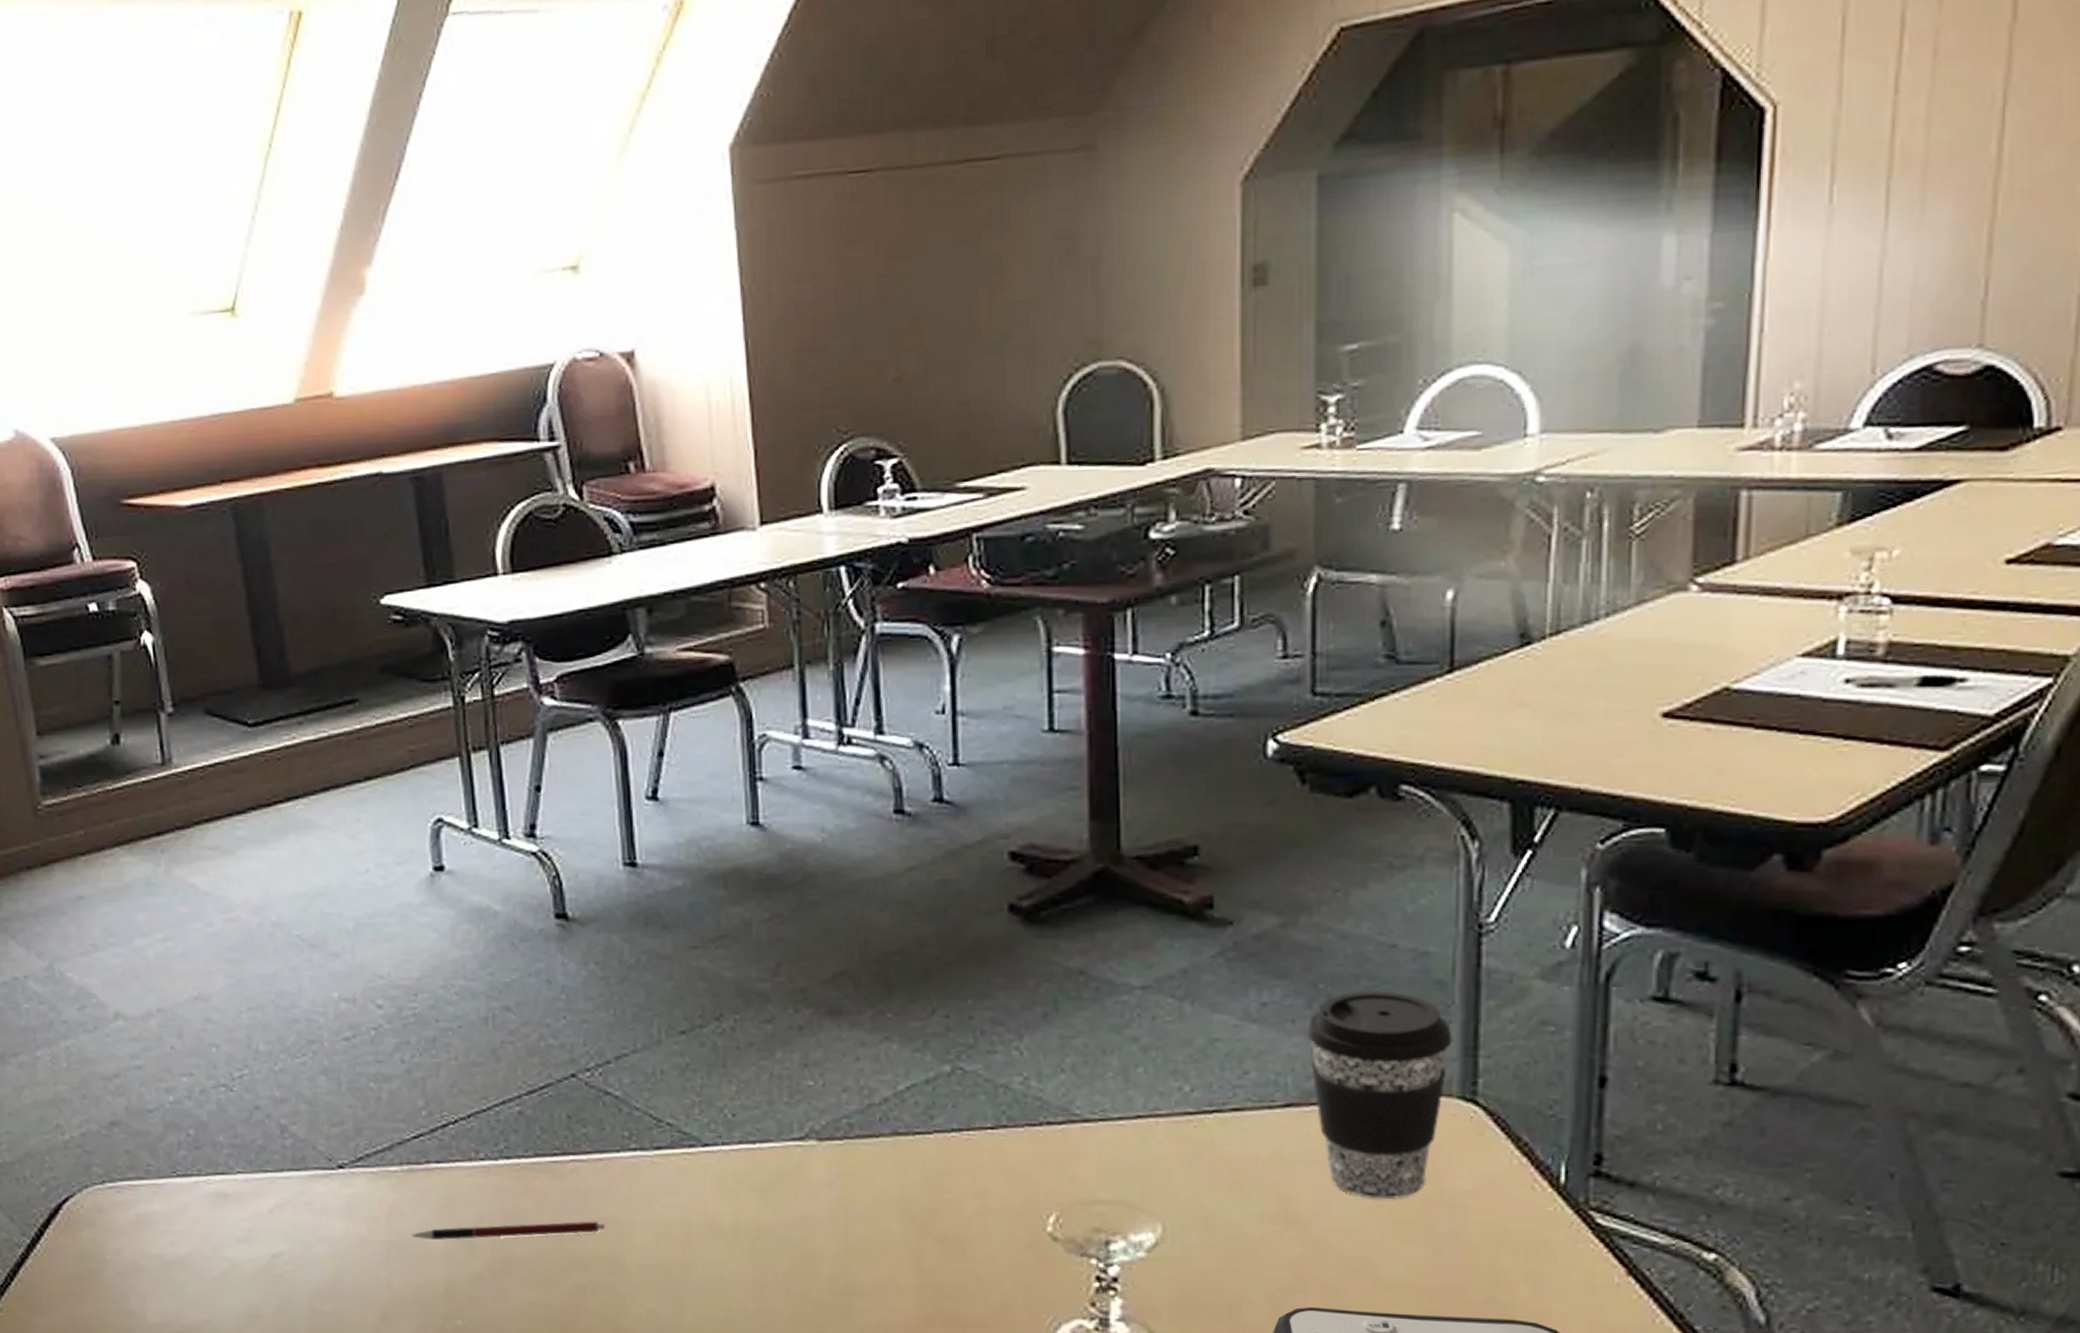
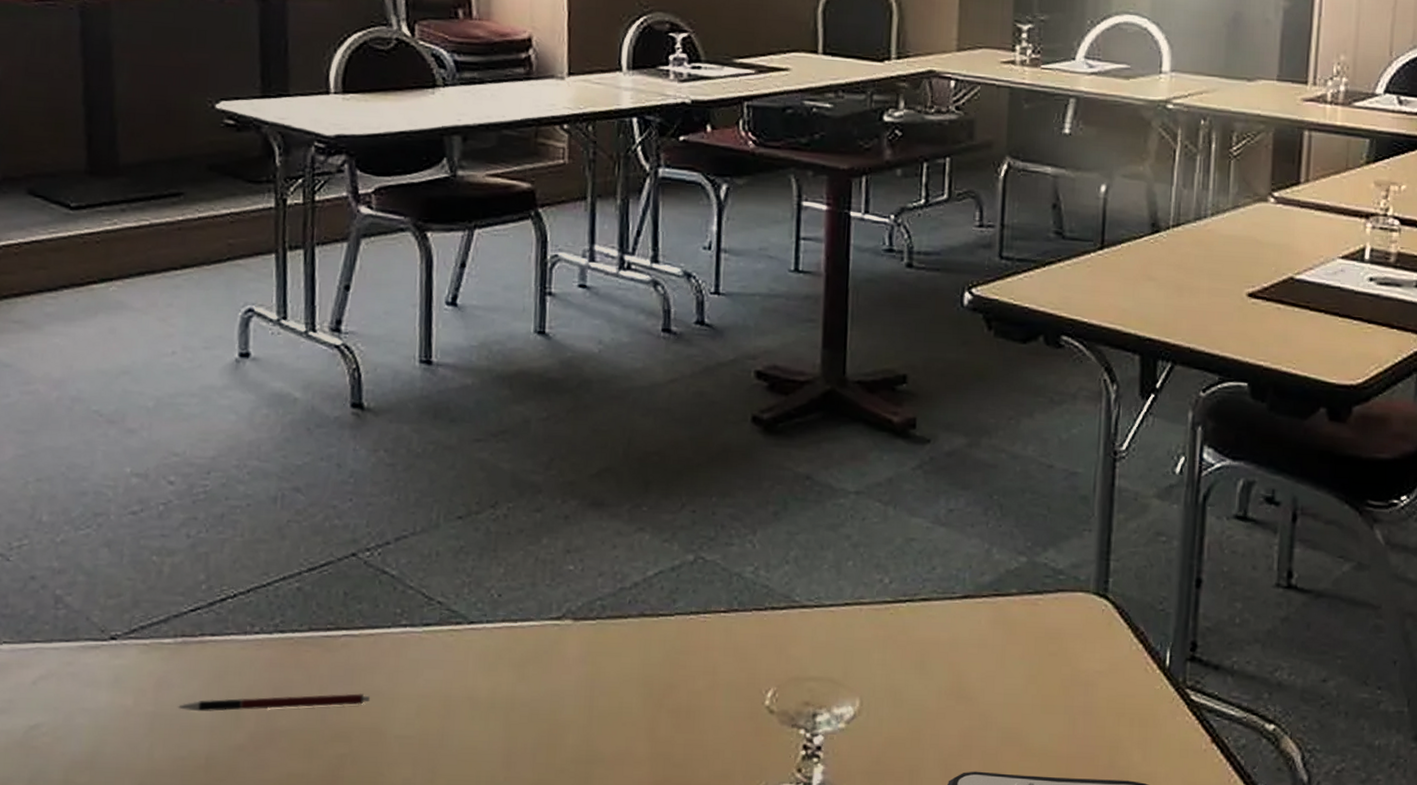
coffee cup: present [1307,991,1453,1200] -> none [982,502,1092,679]

